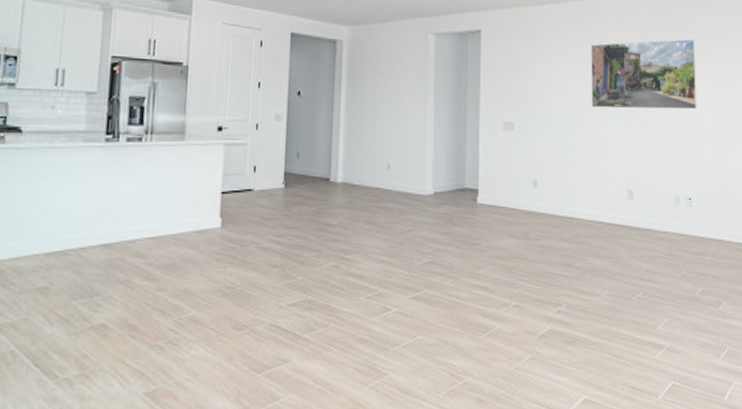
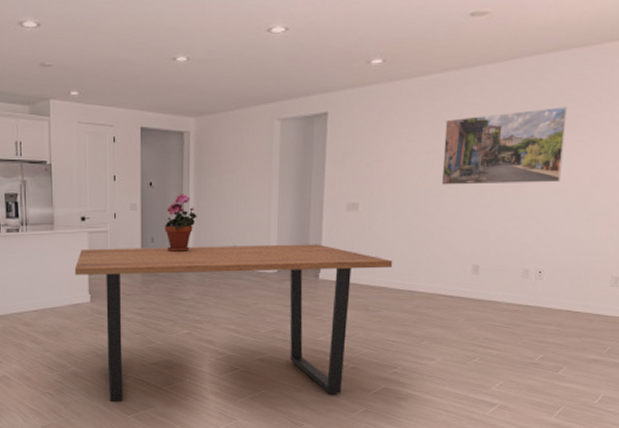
dining table: none [204,163,551,355] -> present [74,244,393,401]
potted plant: none [311,105,348,171] -> present [164,194,197,253]

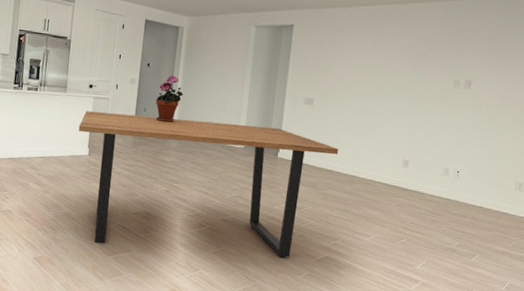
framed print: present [441,107,567,185] -> none [381,41,481,101]

